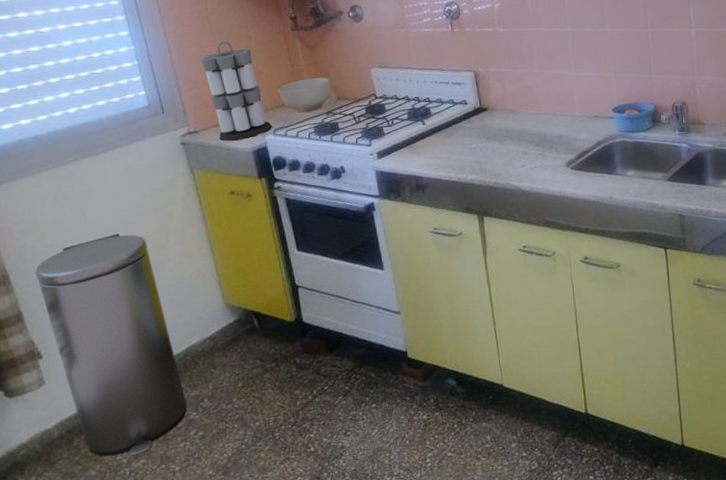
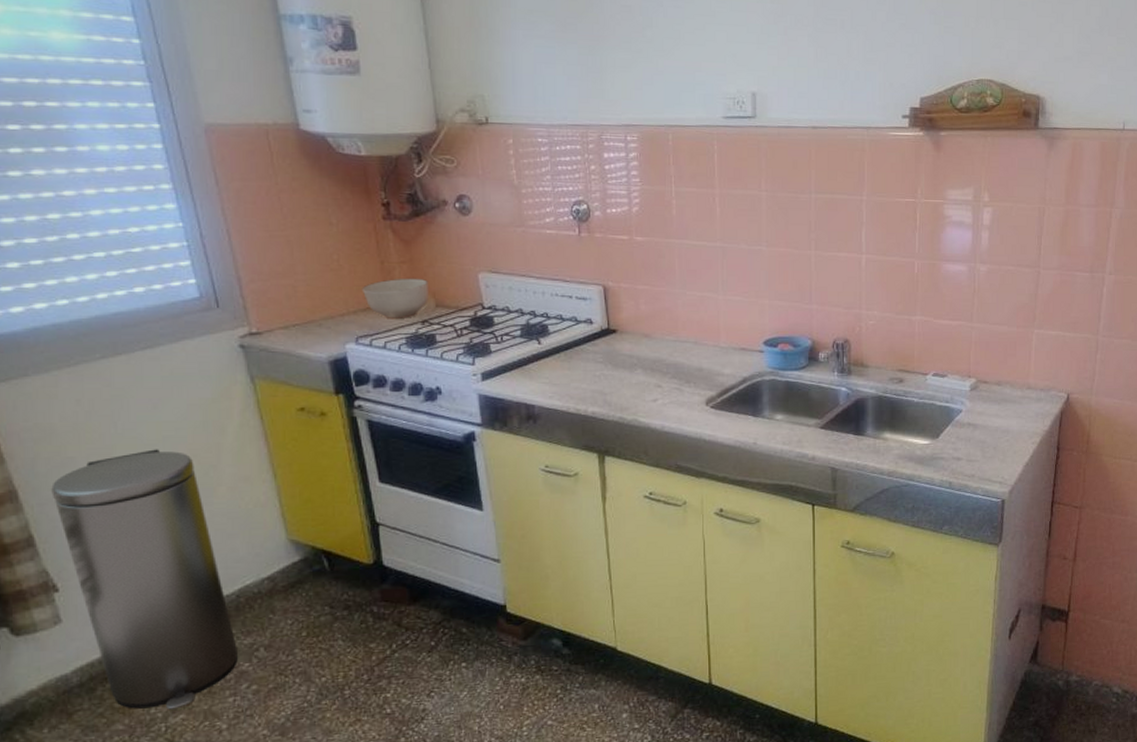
spice rack: present [201,40,273,141] -> none [268,225,355,347]

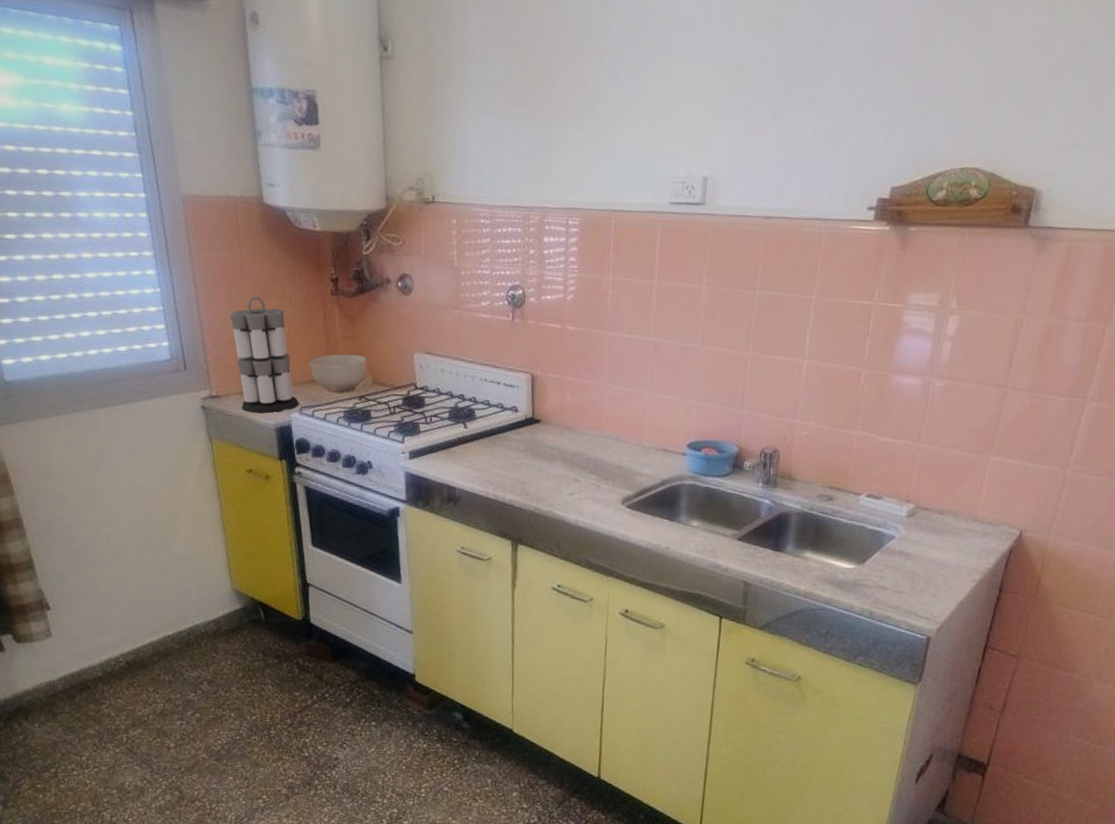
pedal bin: present [51,449,238,710] -> none [48,494,186,724]
spice rack: none [268,225,355,347] -> present [230,296,300,413]

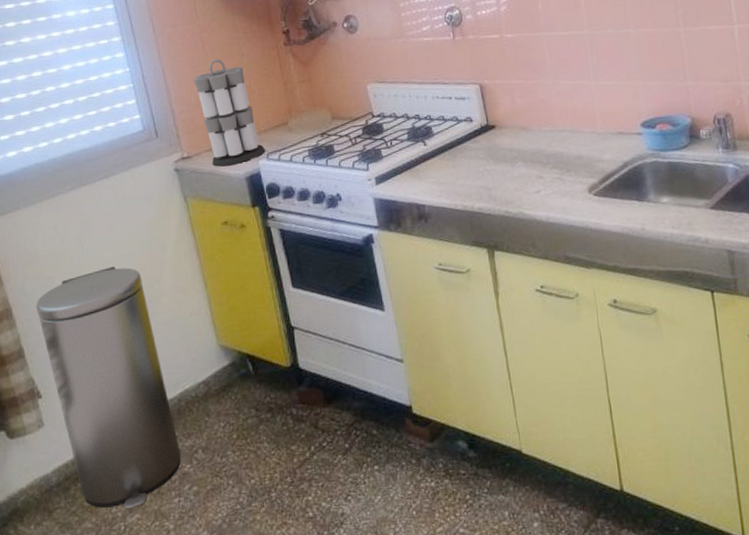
pedal bin: none [48,494,186,724] -> present [36,266,181,509]
bowl: present [308,353,368,393] -> none [270,94,326,135]

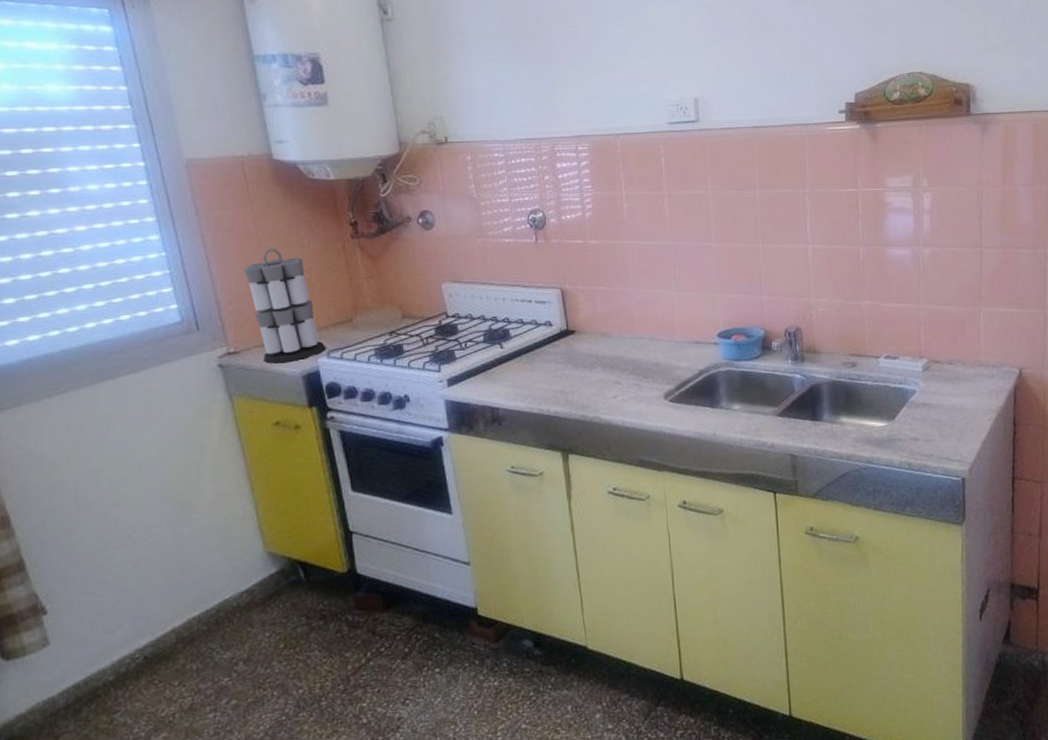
pedal bin: present [36,266,181,509] -> none [41,469,218,729]

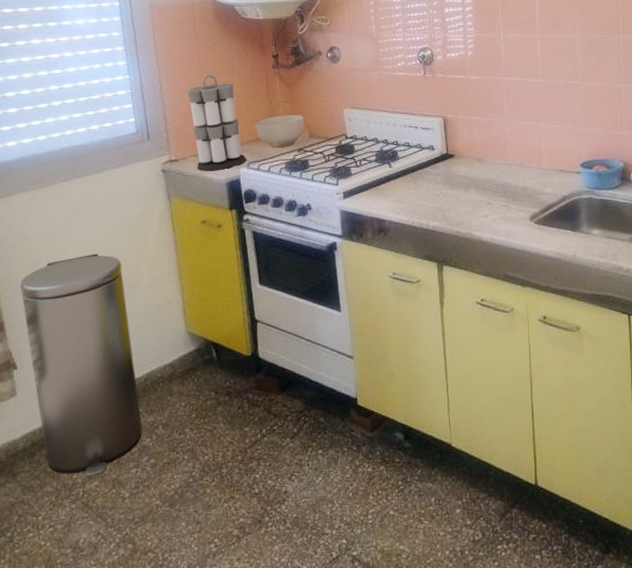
pedal bin: none [41,469,218,729] -> present [20,253,142,476]
bowl: none [332,291,395,333] -> present [254,114,305,148]

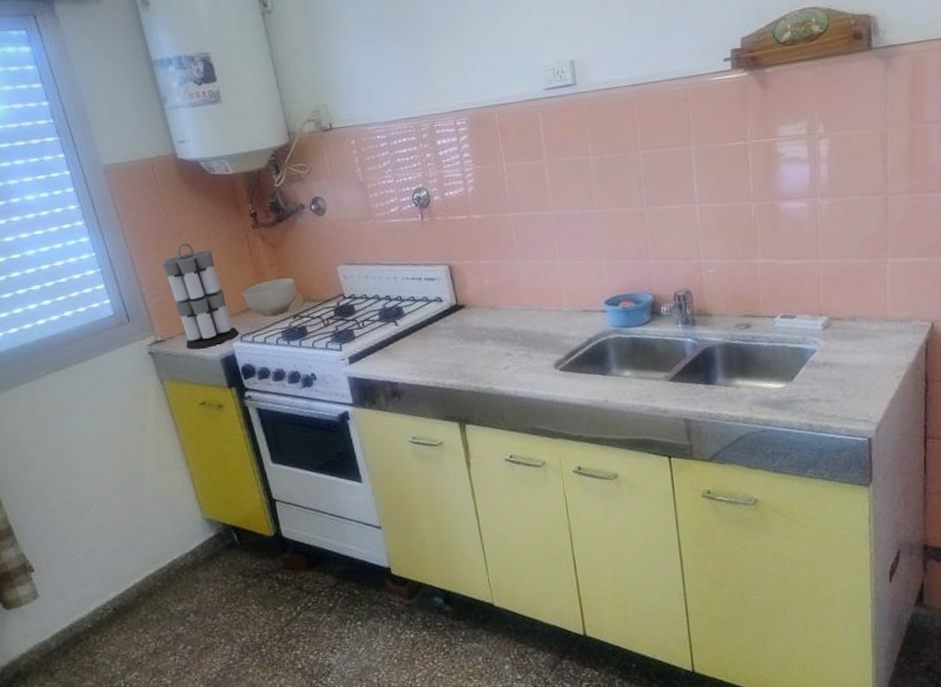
pedal bin: present [20,253,142,476] -> none [20,447,174,668]

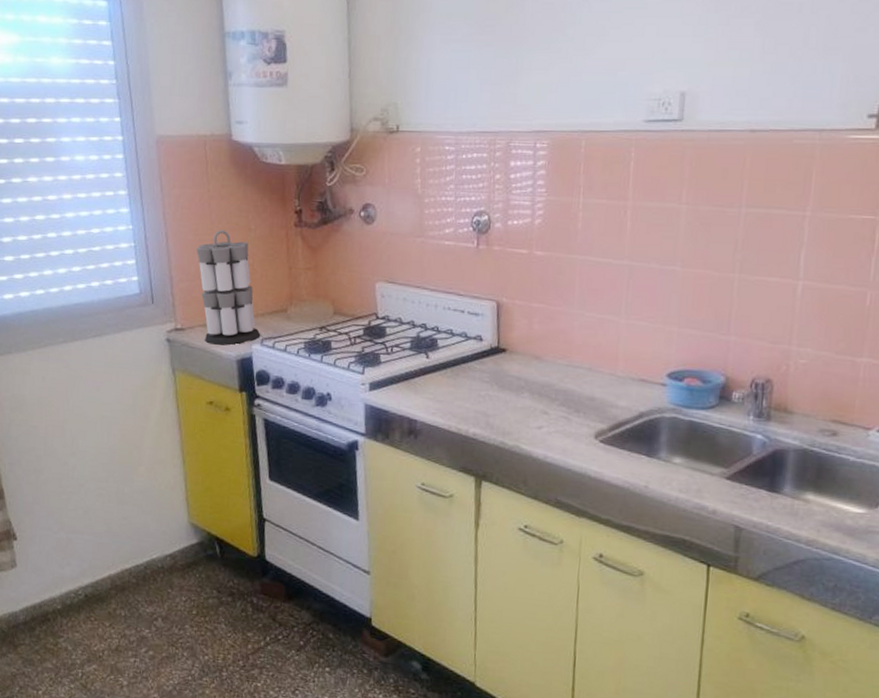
bowl: present [241,277,297,317] -> none [270,284,329,324]

